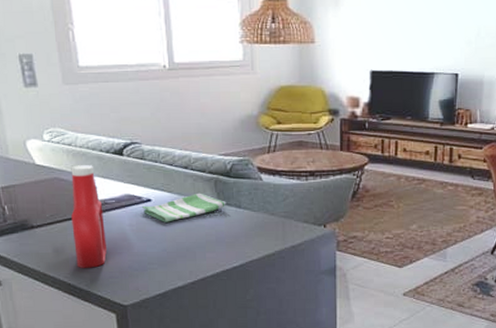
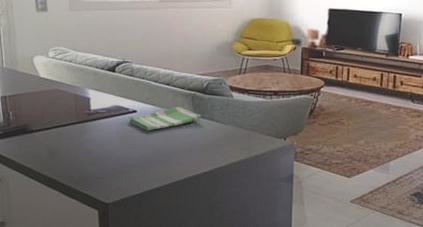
ketchup bottle: present [71,165,107,268] -> none [66,79,95,169]

